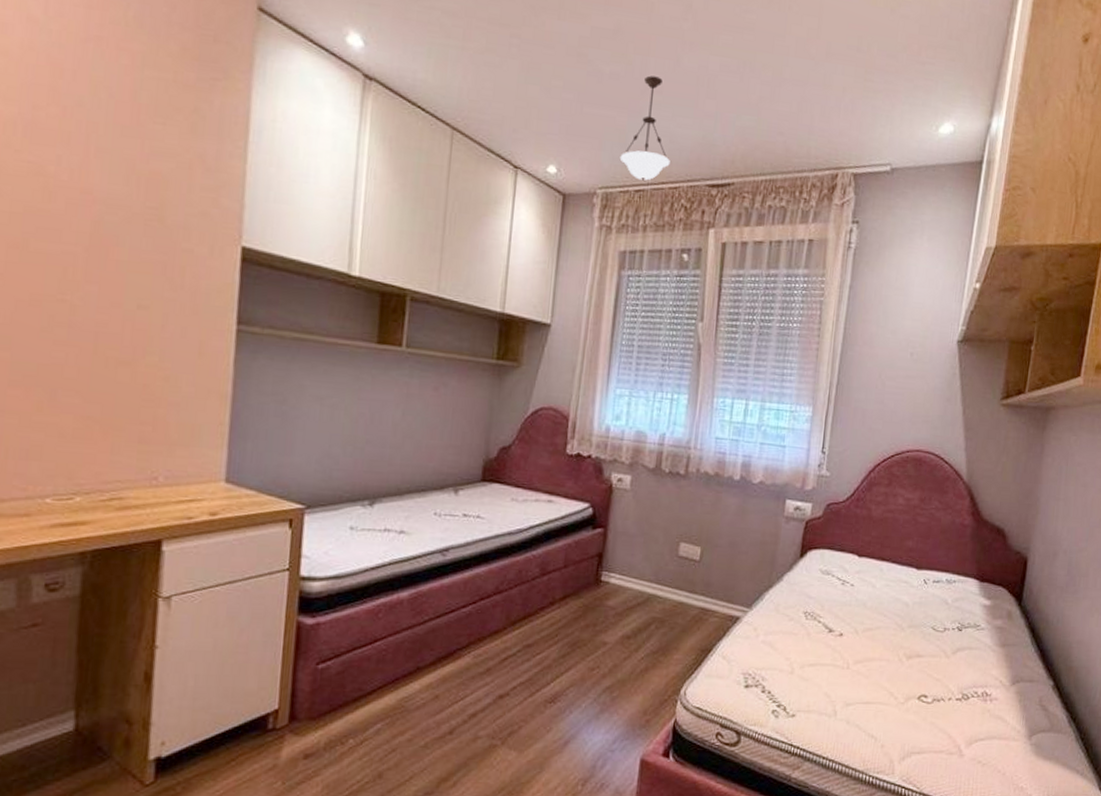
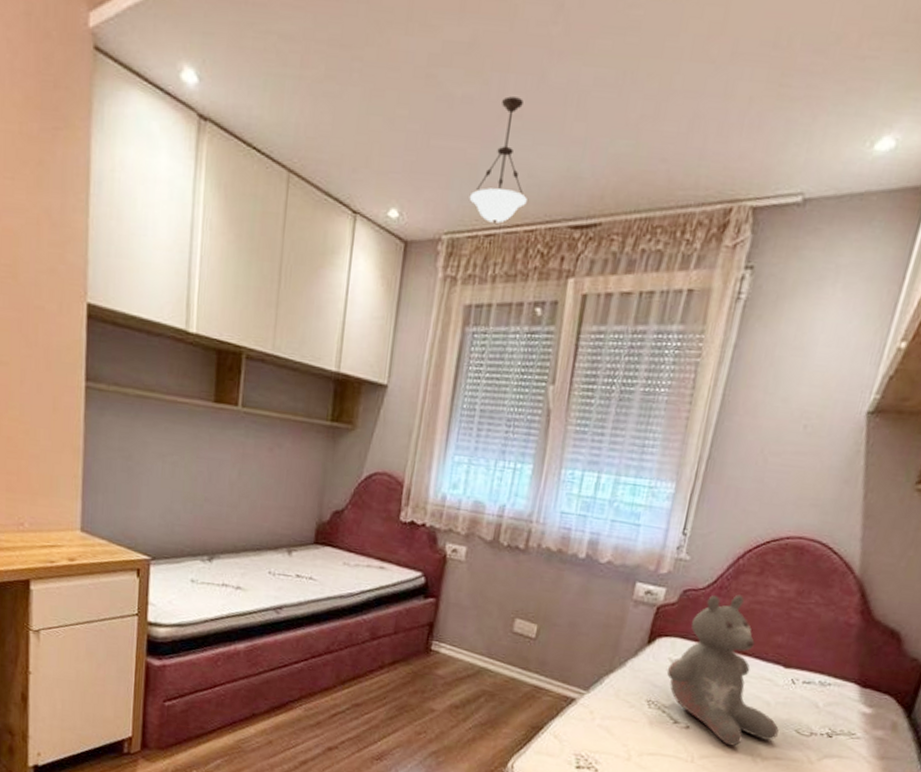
teddy bear: none [819,505,918,649] -> present [666,594,779,746]

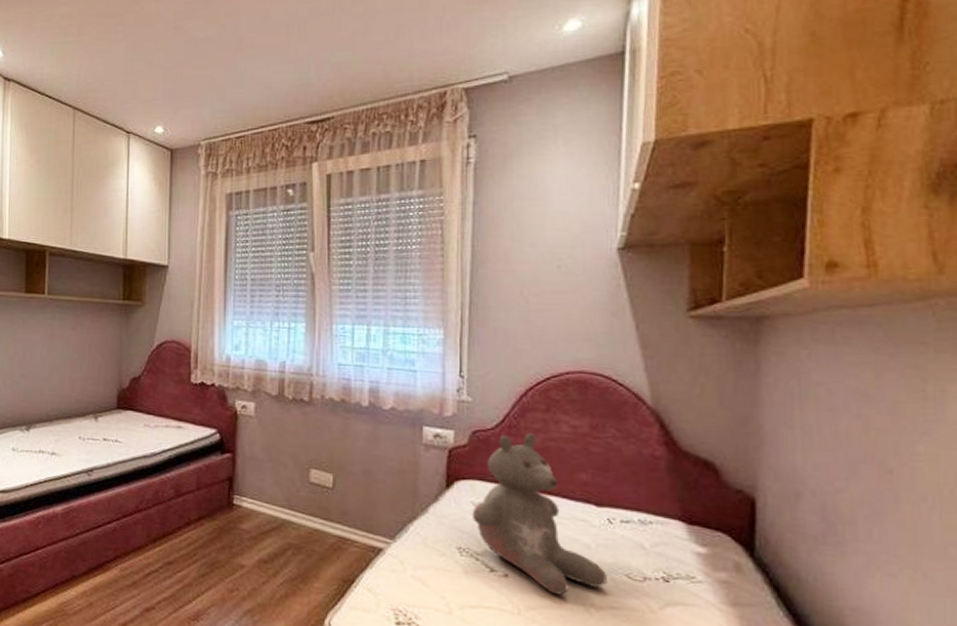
pendant light: present [469,96,527,224] -> none [219,33,268,127]

